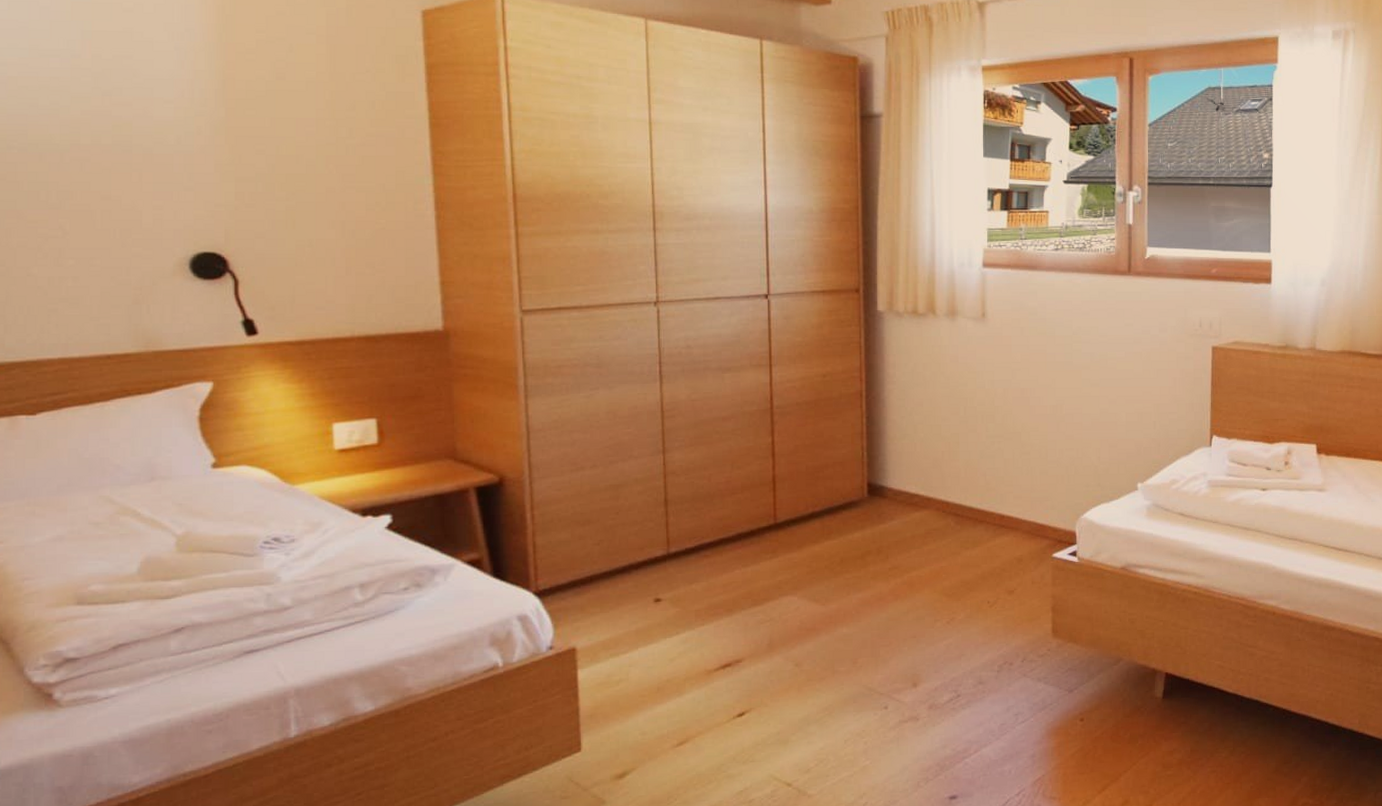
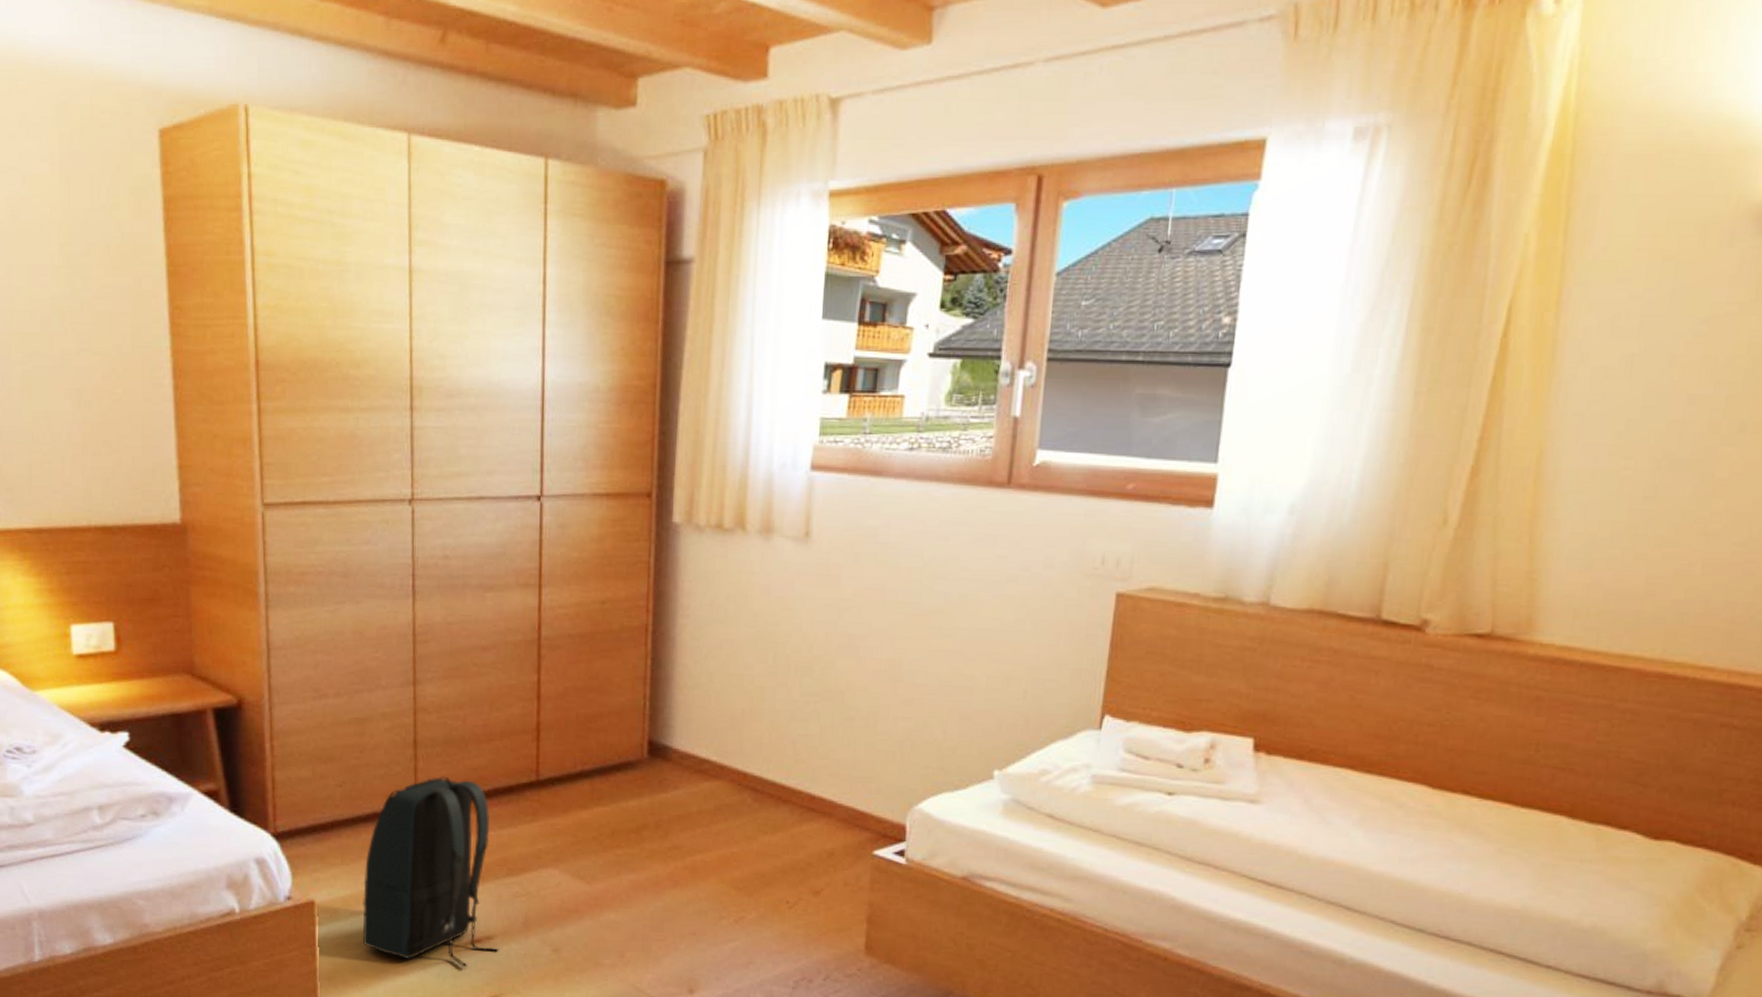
backpack: none [621,527,748,690] -> present [363,776,499,968]

